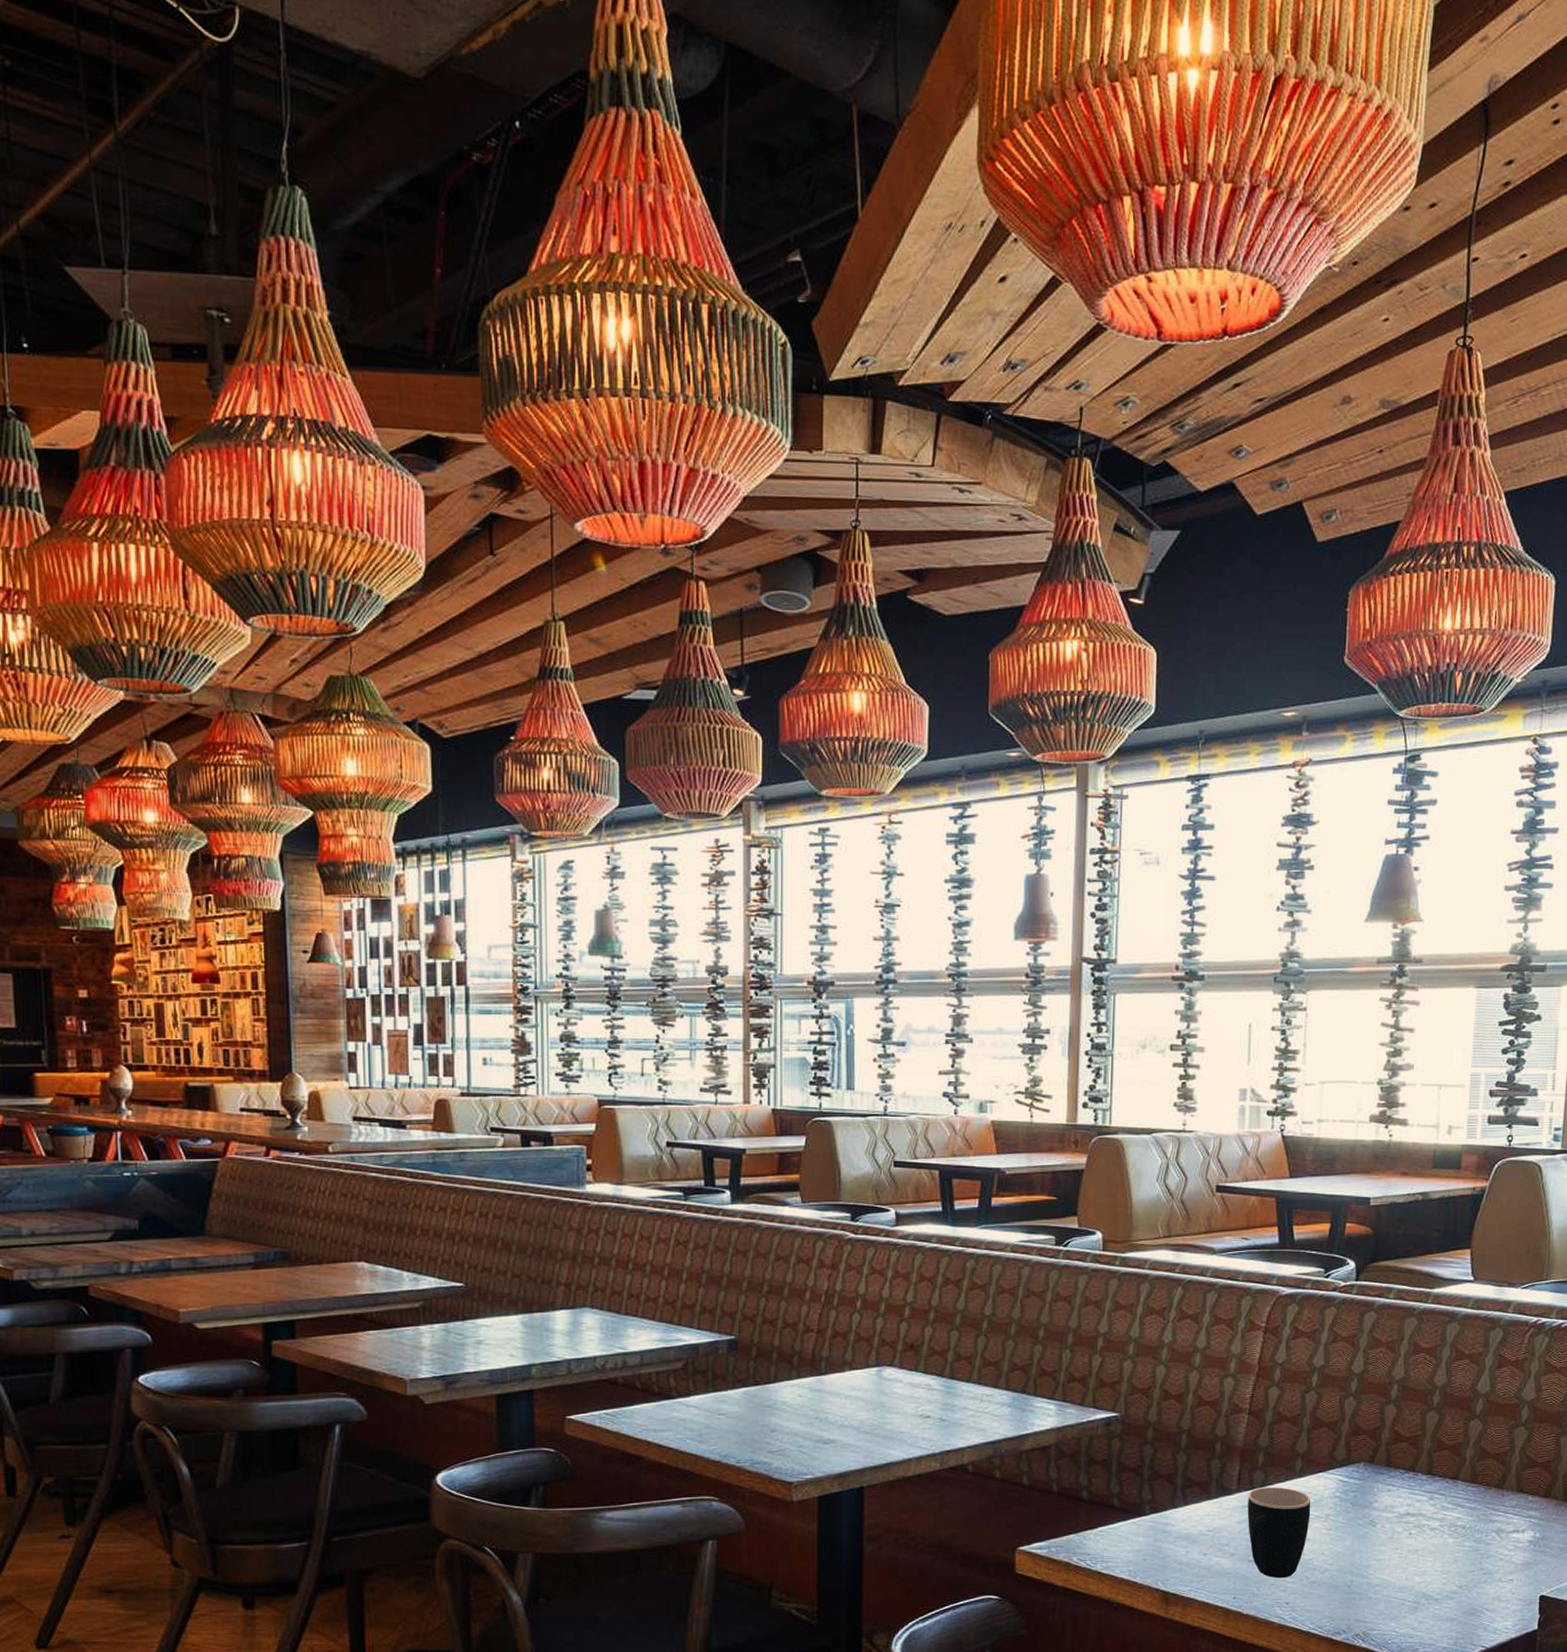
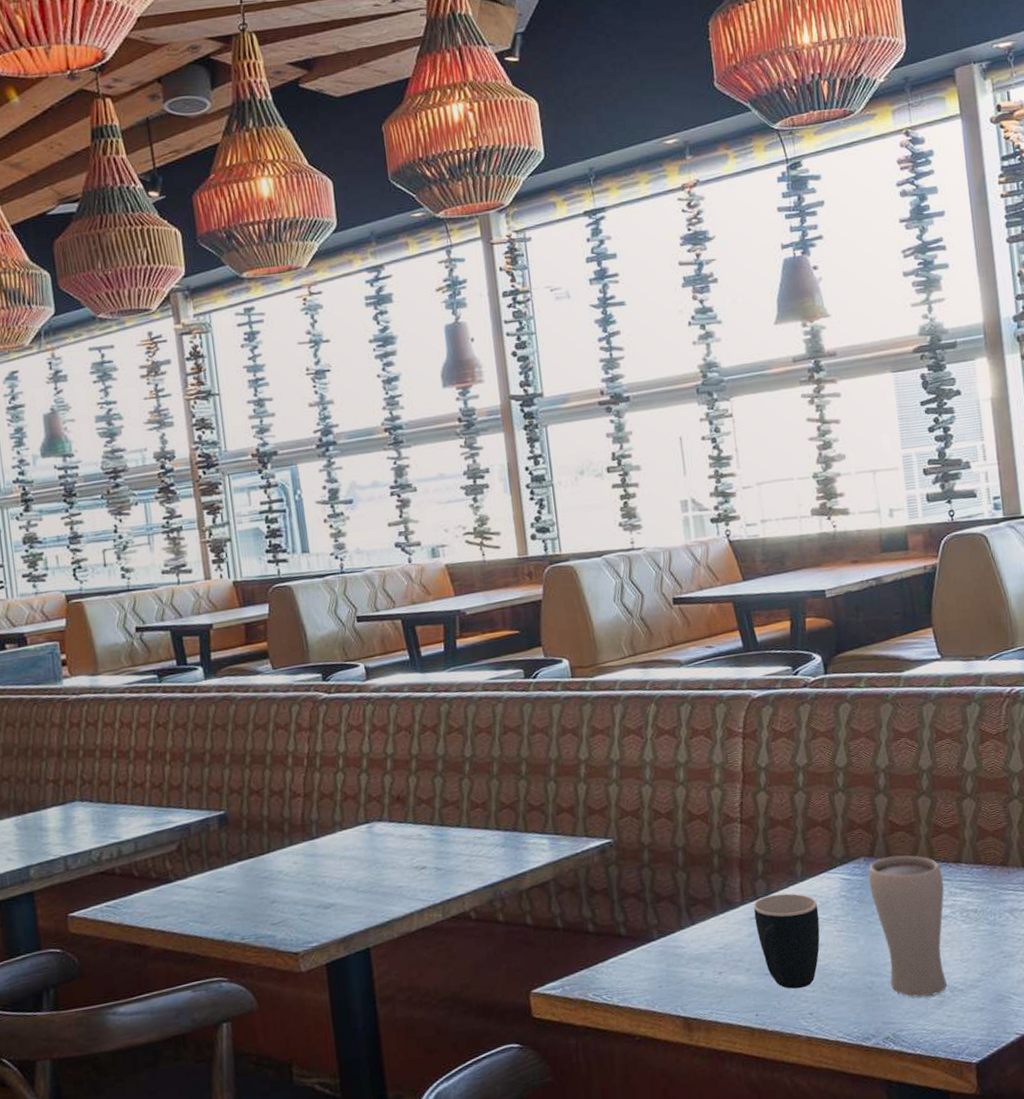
drinking glass: none [1364,1465,1438,1601] -> present [868,855,948,998]

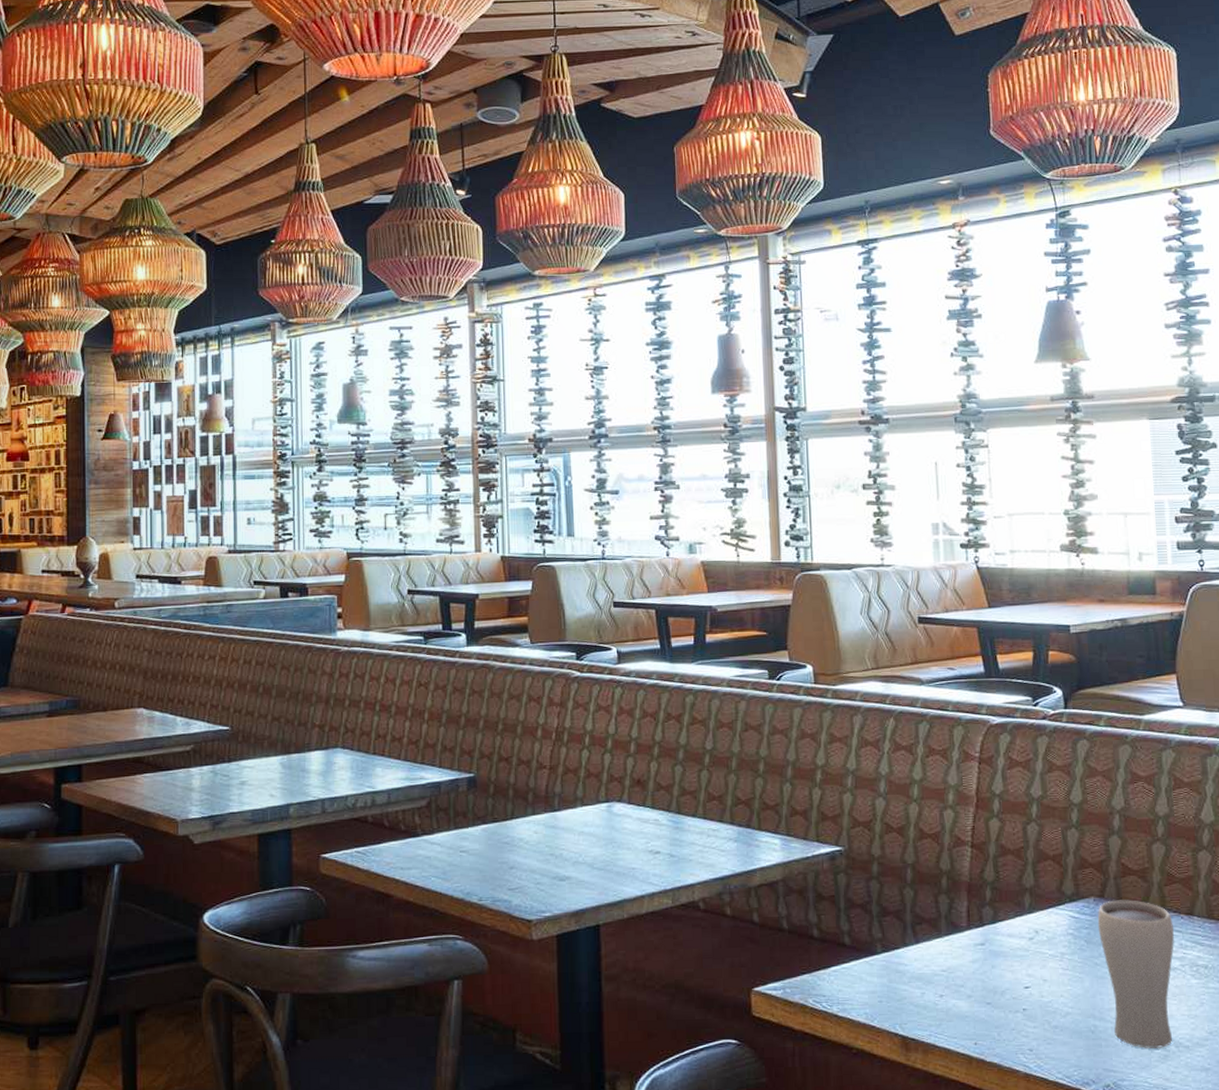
mug: present [753,893,820,989] -> none [979,924,1045,1023]

